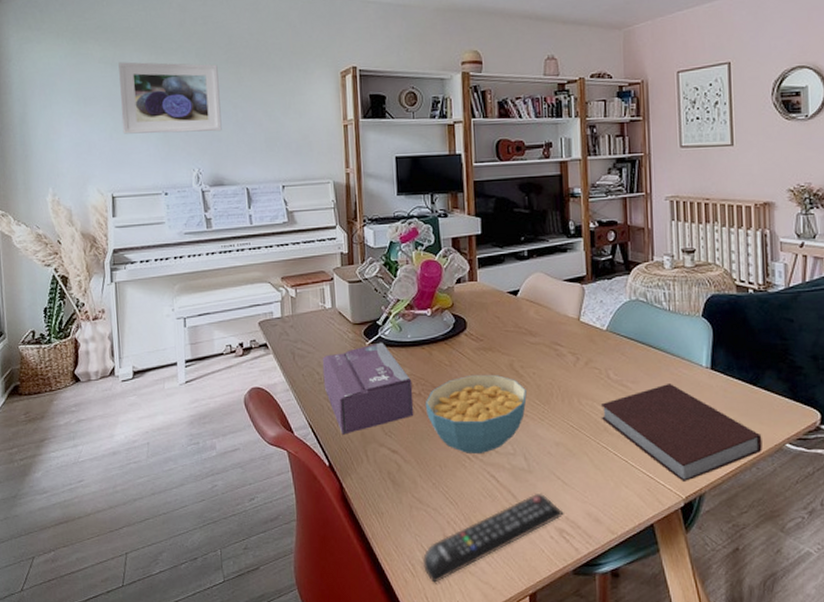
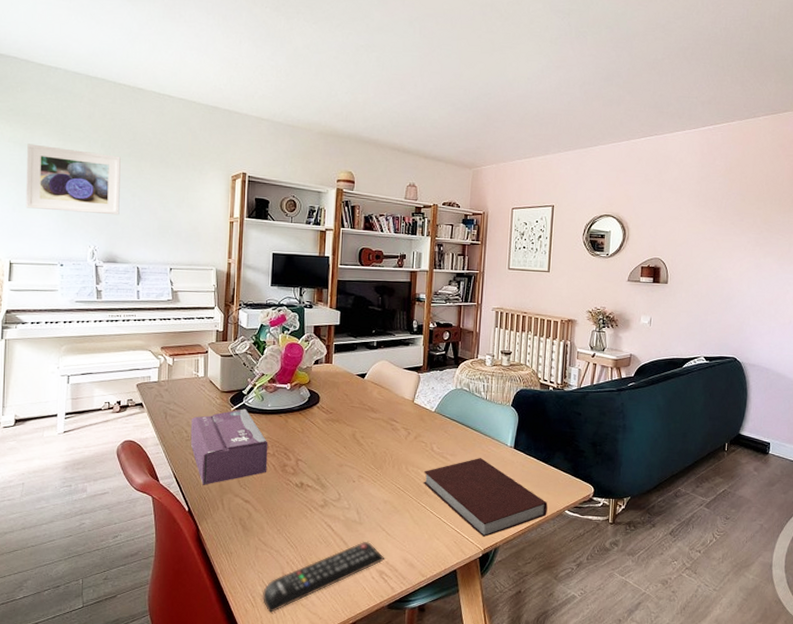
cereal bowl: present [425,374,527,455] -> none [277,441,364,507]

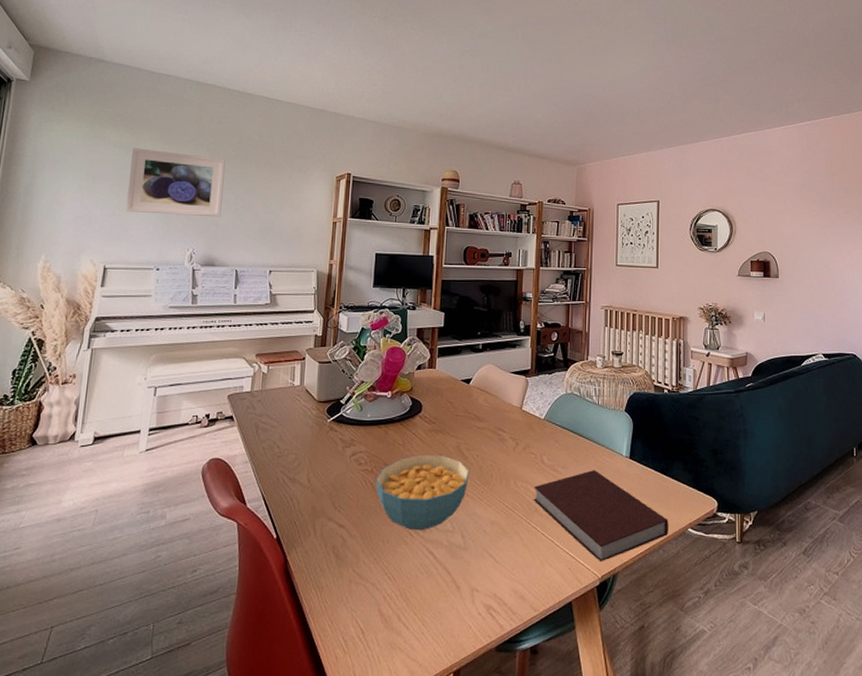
tissue box: present [190,408,268,485] -> none [282,420,366,508]
remote control: present [262,541,385,613] -> none [354,569,493,660]
cereal bowl: none [277,441,364,507] -> present [375,454,469,531]

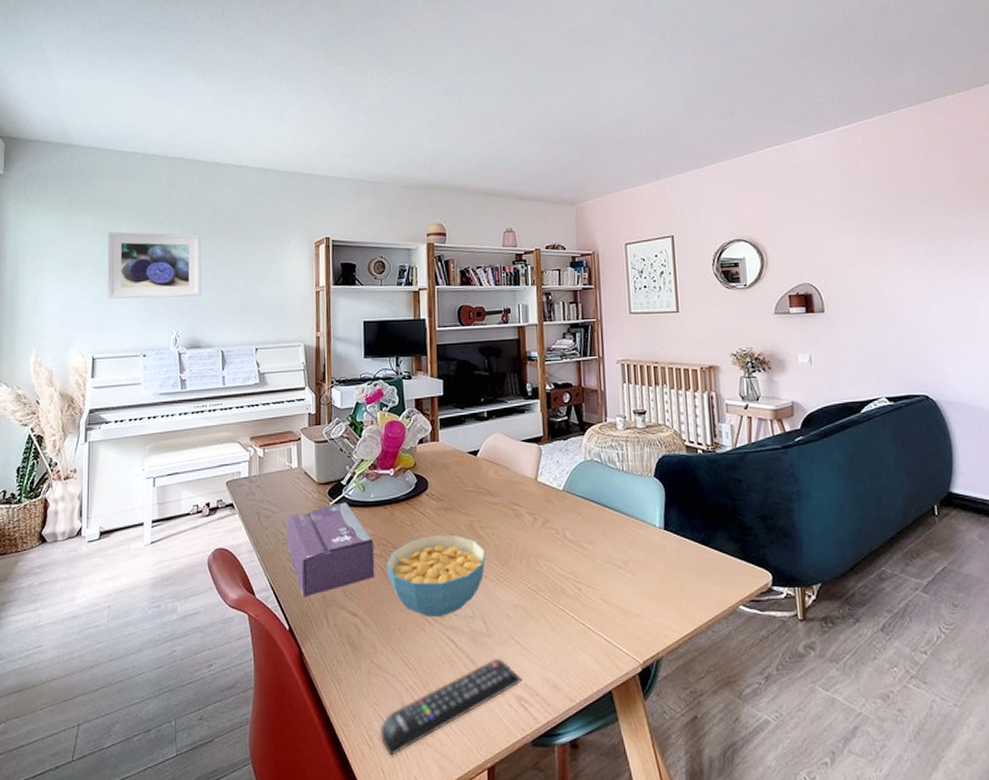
tissue box: none [282,420,366,508] -> present [286,502,375,597]
remote control: none [354,569,493,660] -> present [379,657,523,756]
notebook: present [533,470,669,561] -> none [557,544,717,645]

